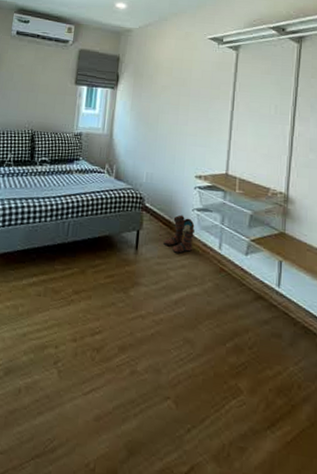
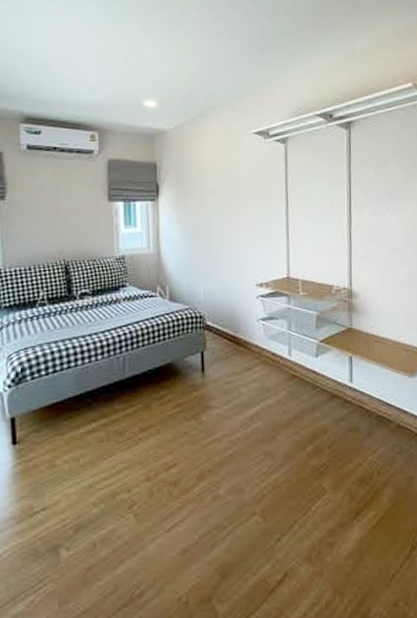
boots: present [164,215,195,254] -> none [231,327,262,368]

